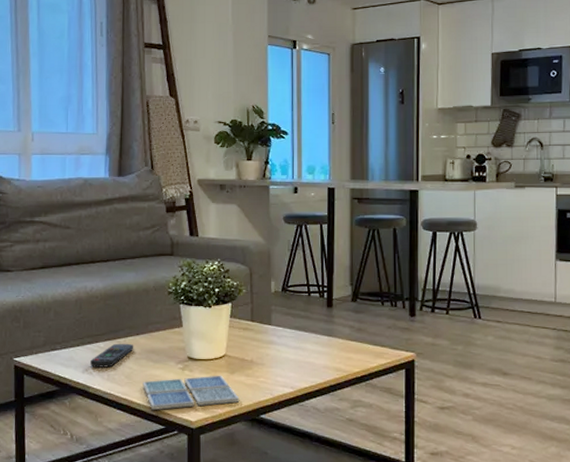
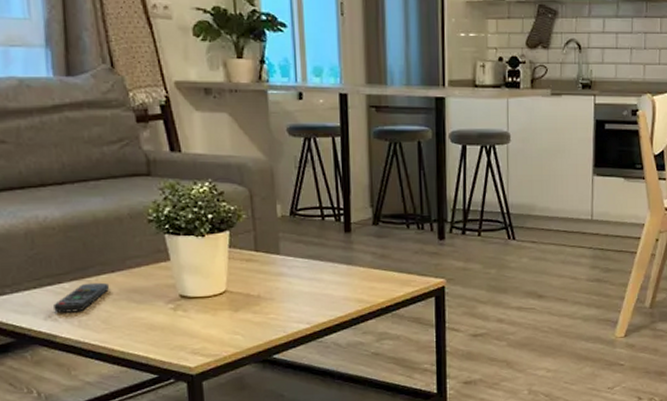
drink coaster: present [143,375,240,410] -> none [125,313,248,357]

